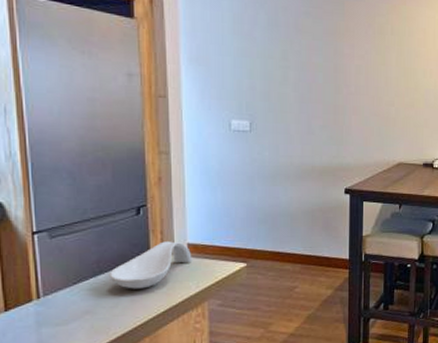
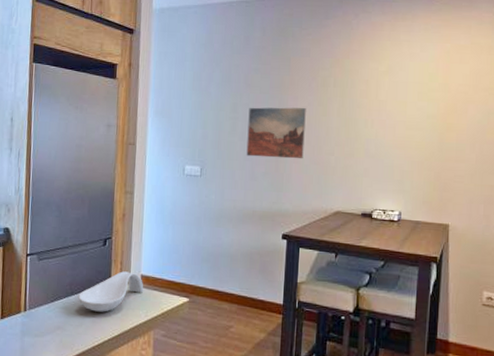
wall art: none [301,55,364,111] -> present [246,107,306,159]

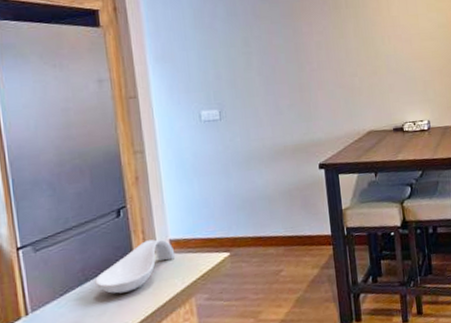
wall art: present [246,107,306,159] -> none [262,33,328,91]

